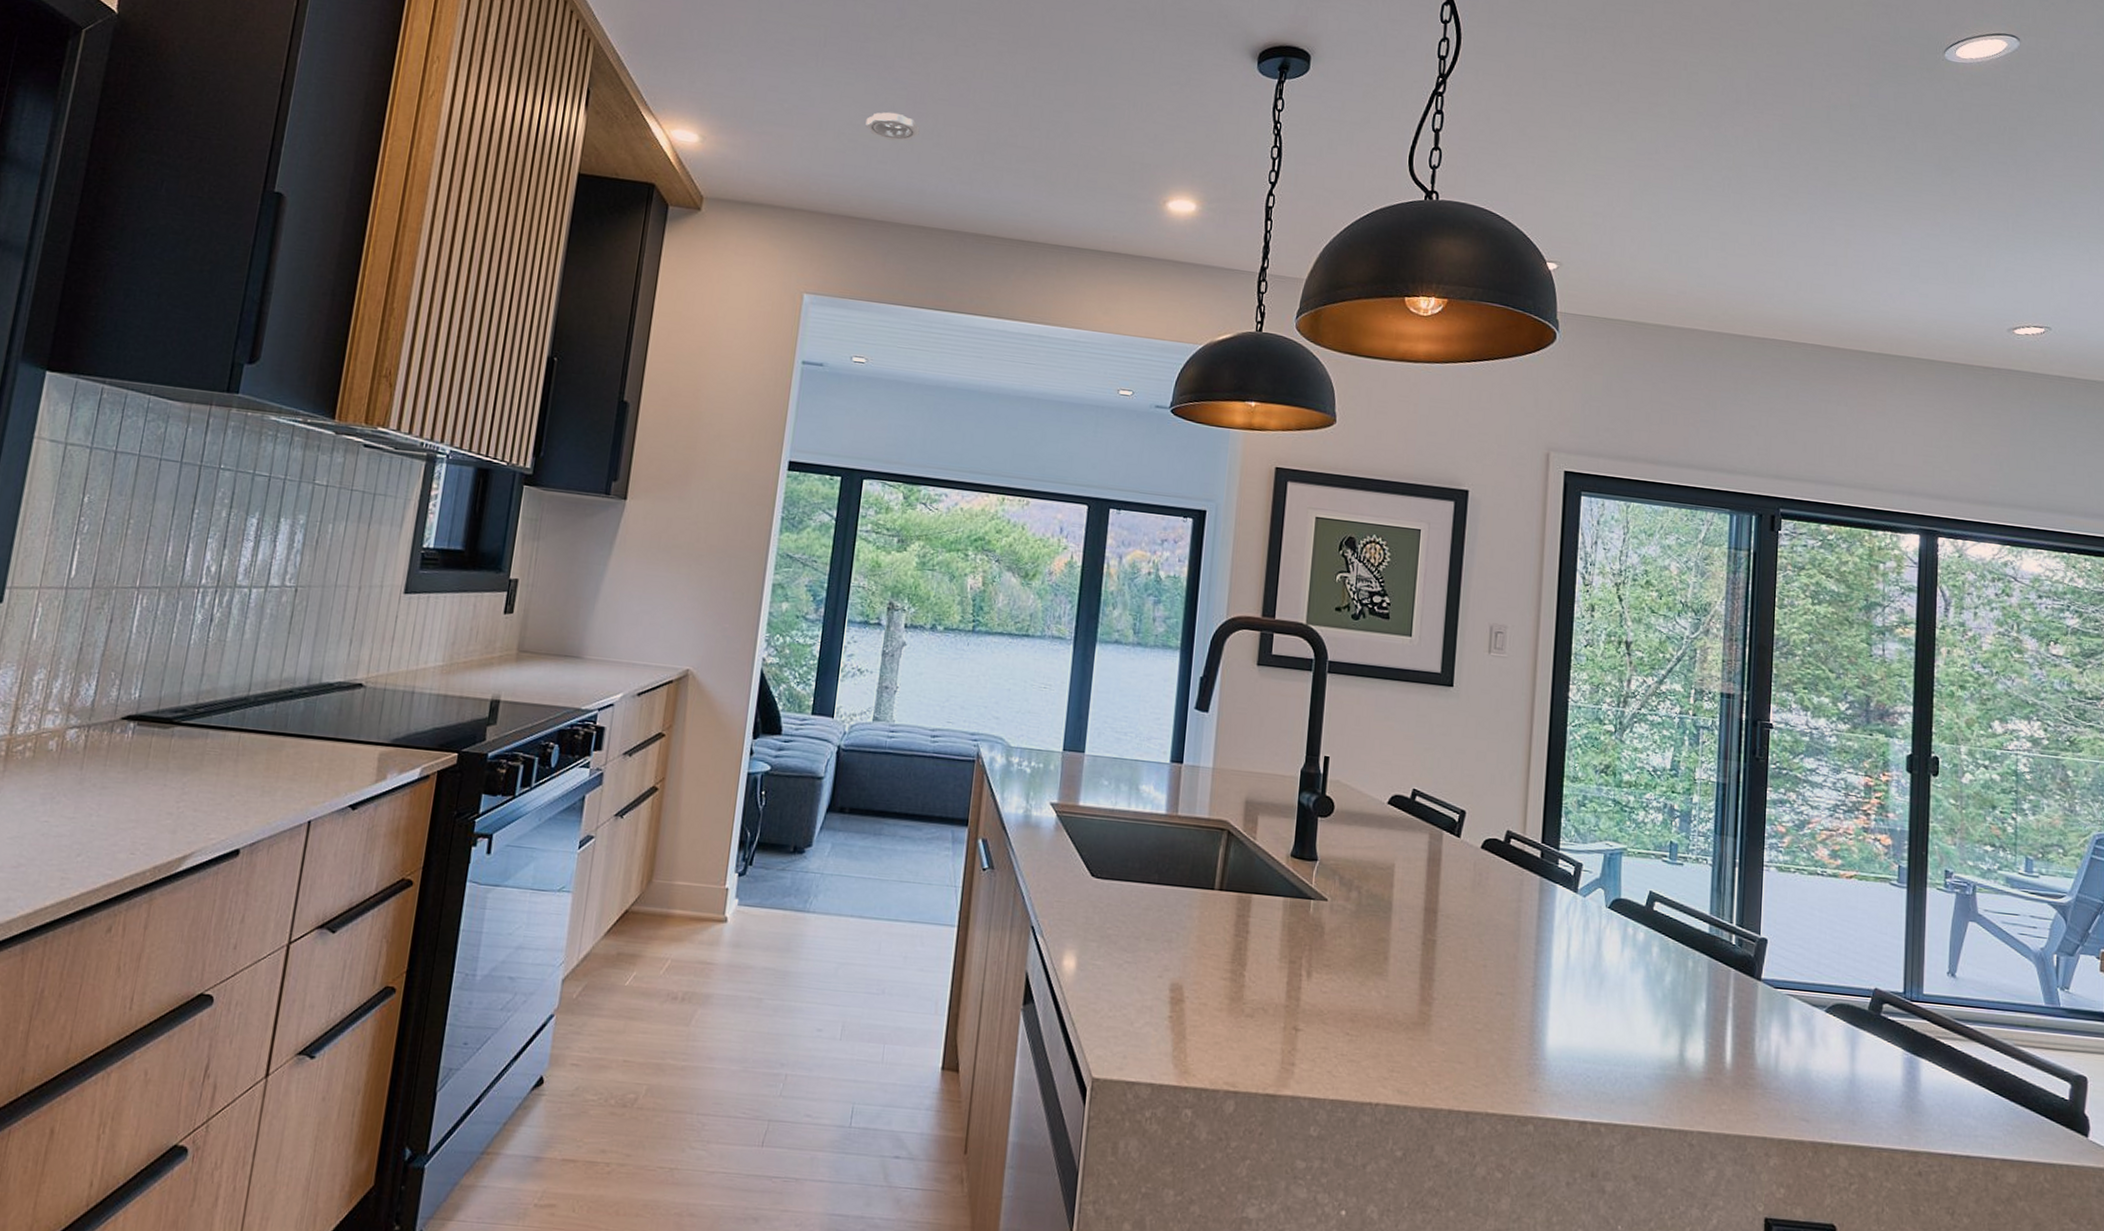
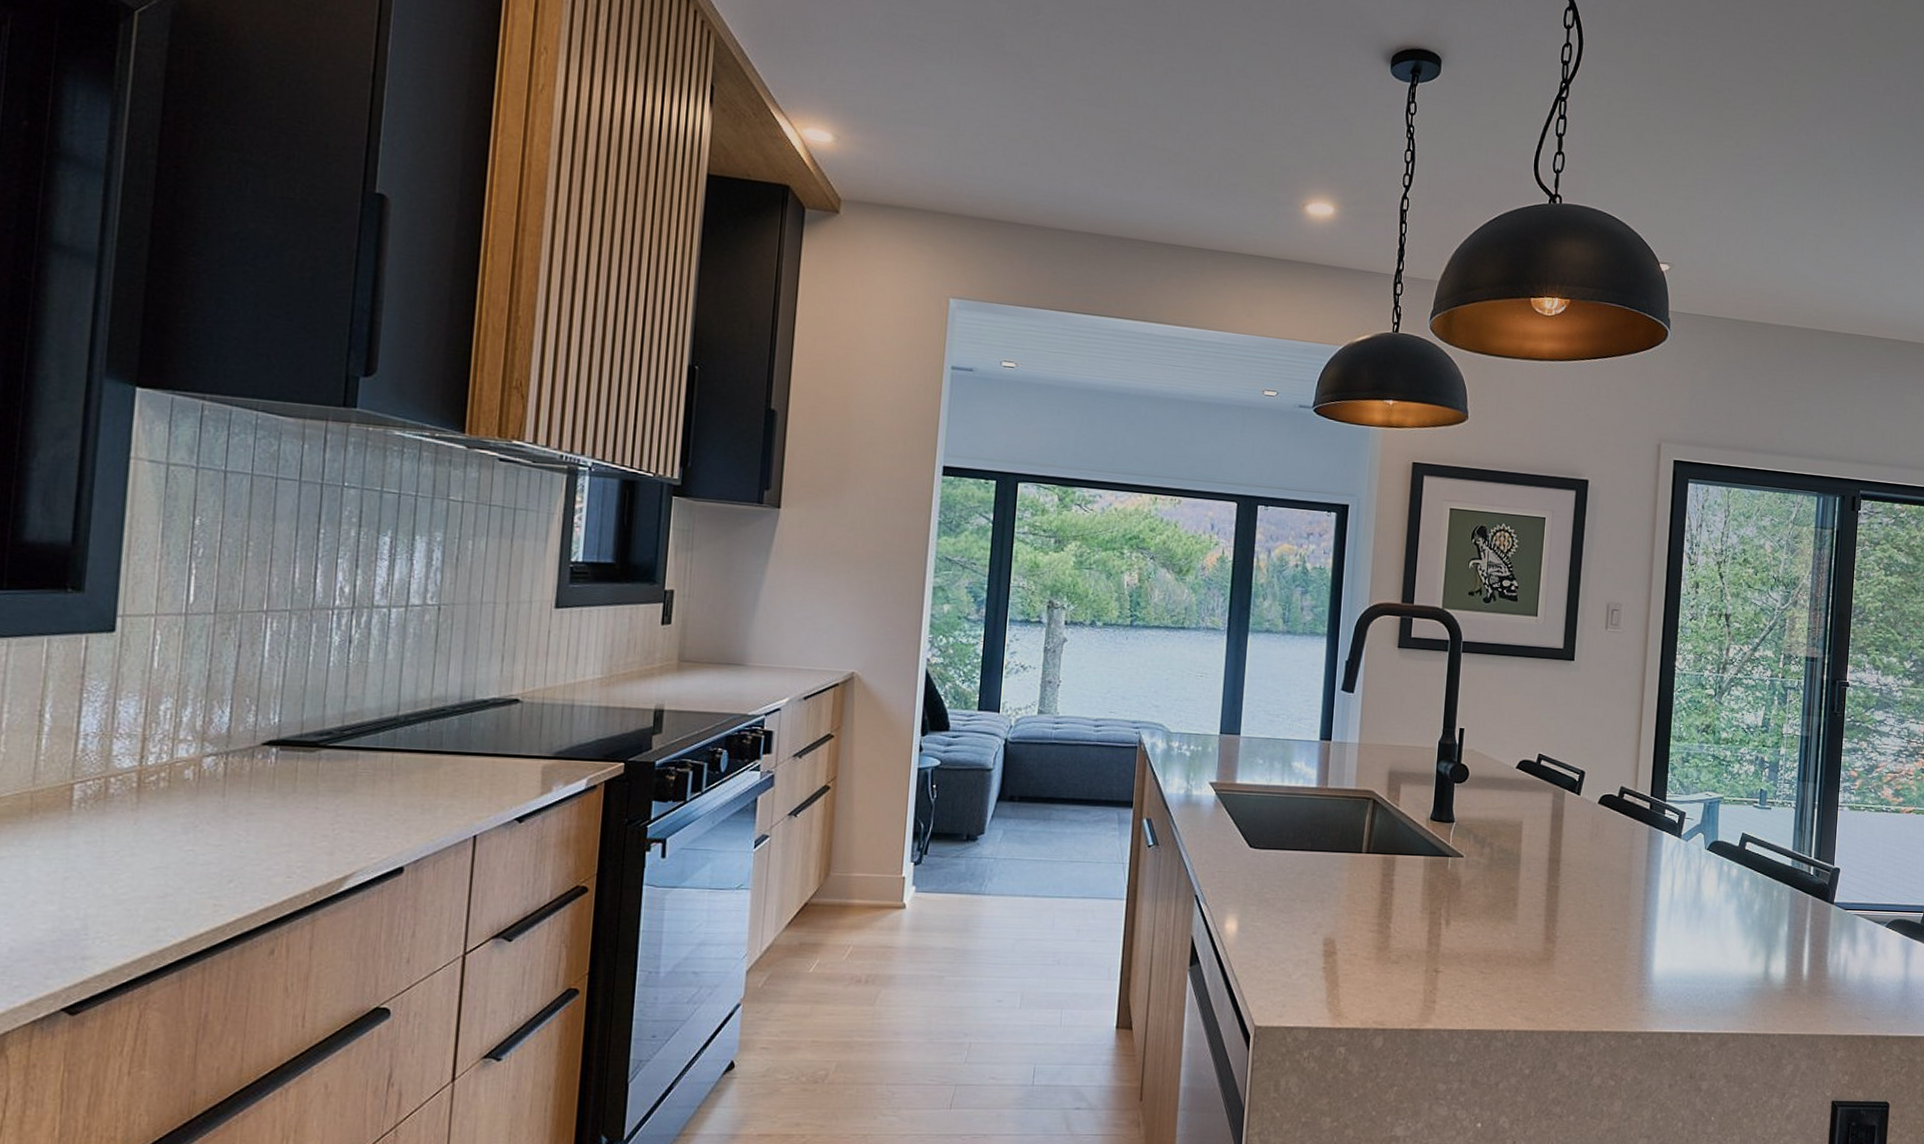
smoke detector: present [865,112,920,141] -> none [1004,112,1060,142]

